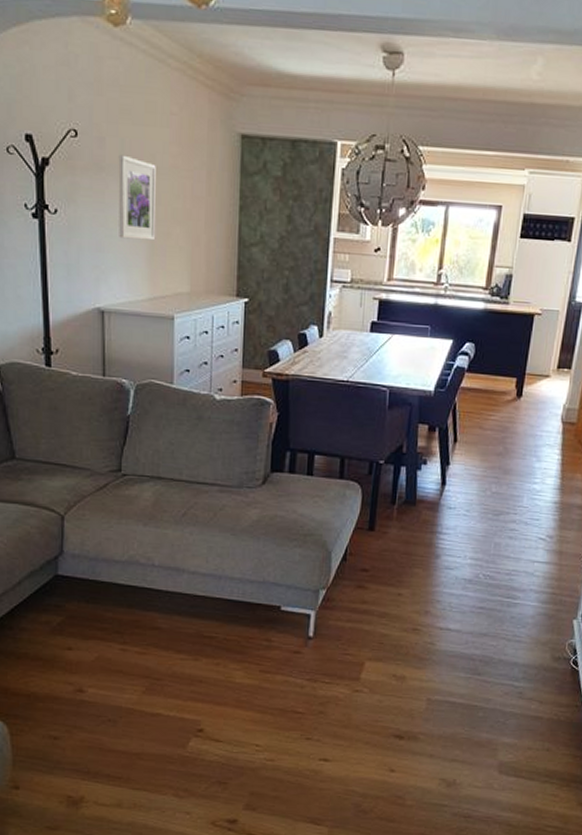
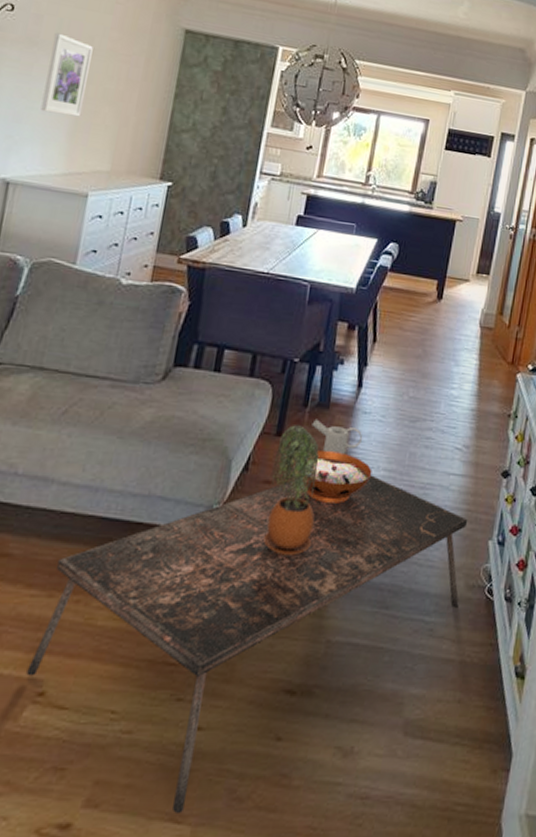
coffee table: none [187,563,553,819] -> present [26,475,468,815]
potted plant: none [366,520,410,631] -> present [263,425,319,556]
decorative bowl: none [387,543,460,588] -> present [293,451,372,503]
watering can: none [400,514,448,545] -> present [312,419,362,454]

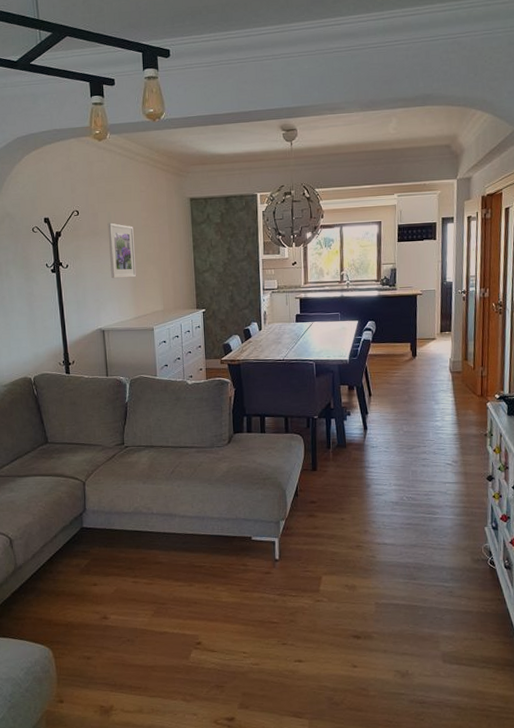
coffee table: present [26,475,468,815] -> none [187,490,469,713]
potted plant: present [263,425,319,556] -> none [314,462,351,549]
decorative bowl: present [293,451,372,503] -> none [328,476,386,512]
watering can: present [312,419,362,454] -> none [336,456,374,478]

